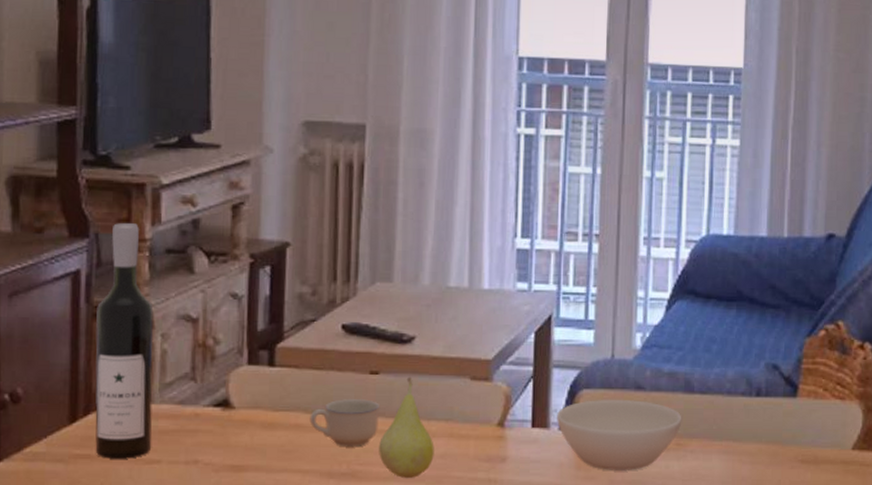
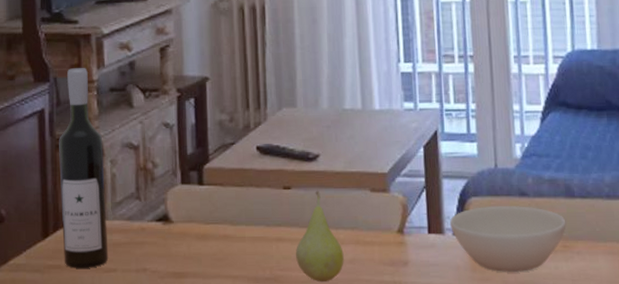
cup: present [309,399,379,446] -> none [235,212,294,254]

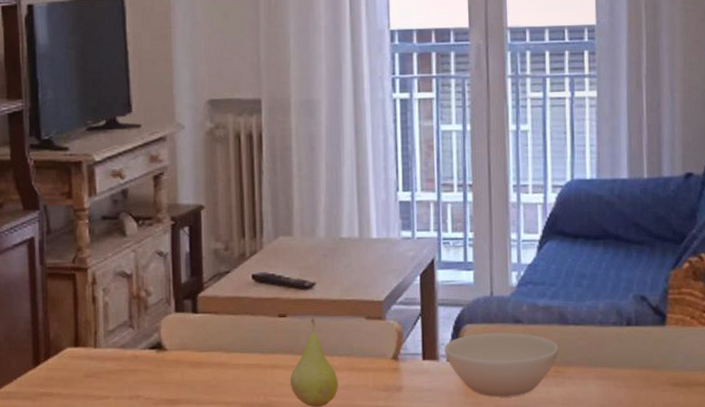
bottle: present [59,68,109,268] -> none [49,196,101,396]

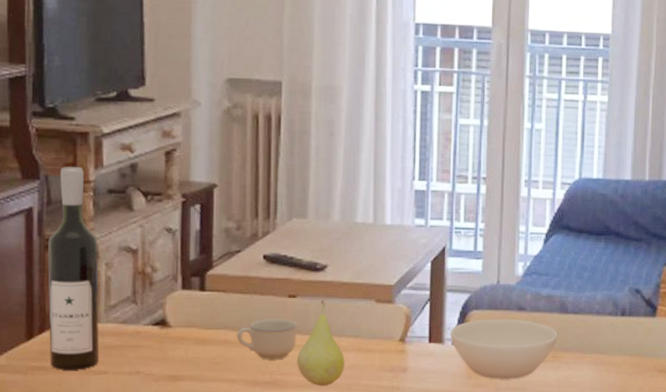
bottle: none [49,196,101,396] -> present [48,167,100,370]
cup: none [230,339,289,381] -> present [236,319,297,359]

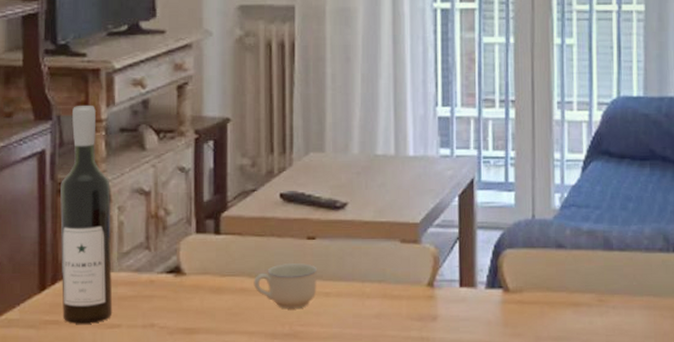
fruit: present [297,299,345,386] -> none [318,241,369,337]
soup bowl: present [450,319,558,379] -> none [483,258,603,327]

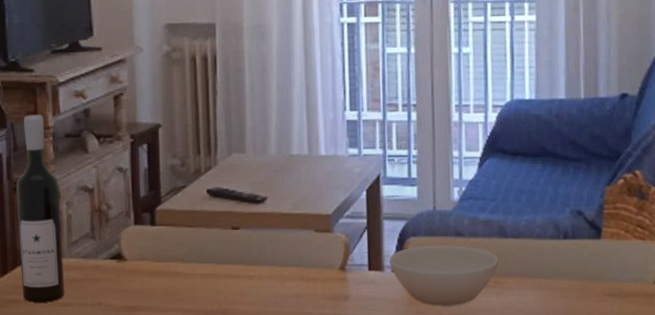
cup: present [253,263,317,308] -> none [186,250,242,289]
soup bowl: none [483,258,603,327] -> present [389,245,499,305]

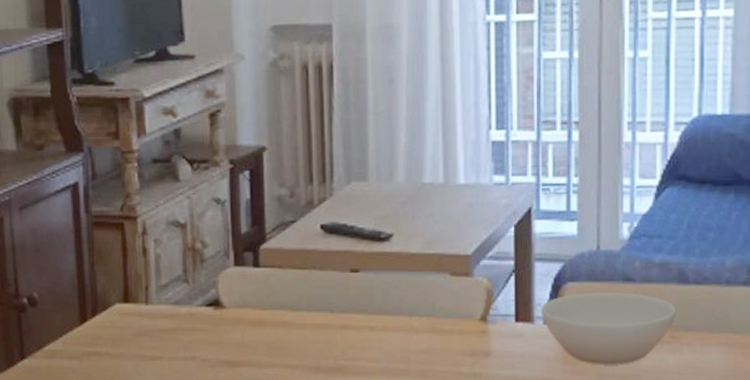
bottle: present [16,115,65,303] -> none [95,136,154,356]

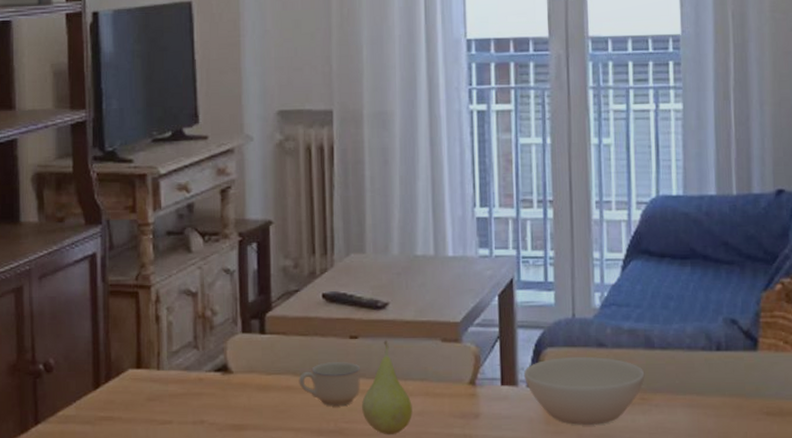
cup: none [295,297,362,342] -> present [298,362,360,406]
fruit: none [363,273,418,372] -> present [362,340,412,434]

